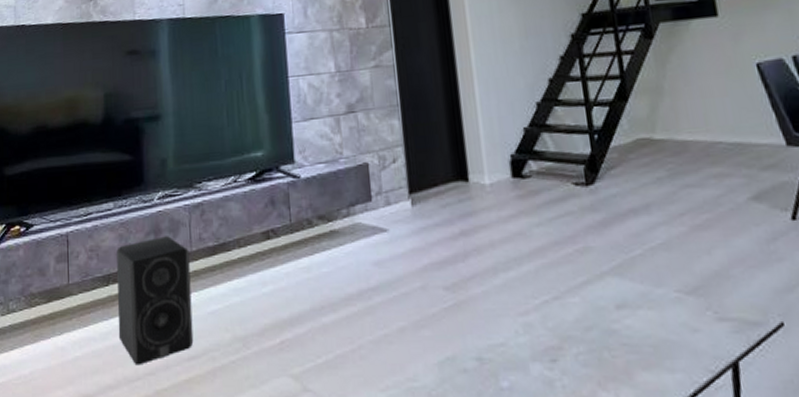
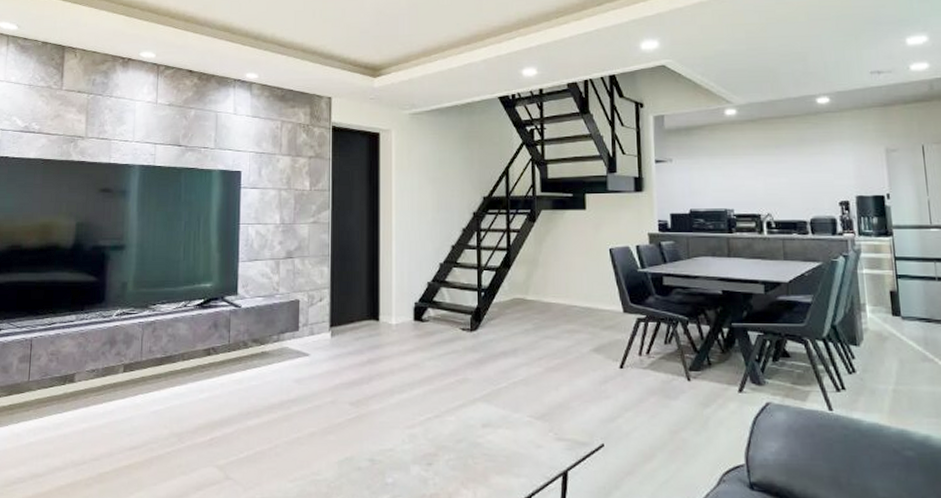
speaker: present [117,236,194,366] -> none [70,347,139,452]

